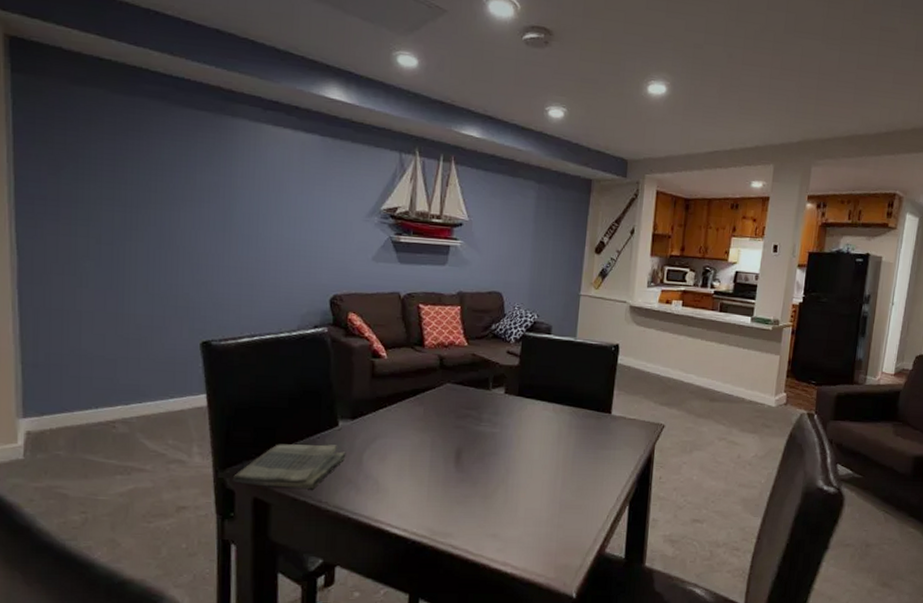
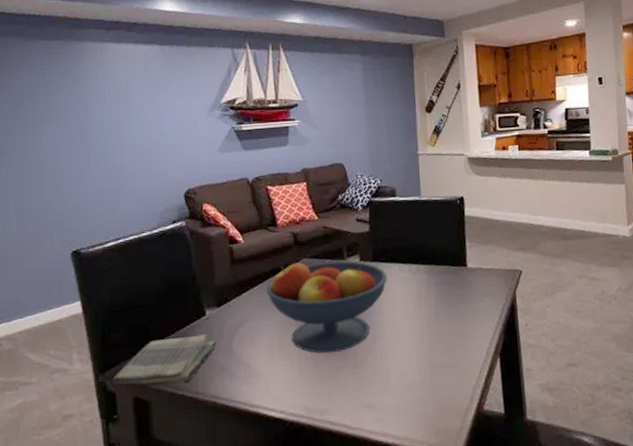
fruit bowl: none [405,386,531,479] -> present [266,261,388,353]

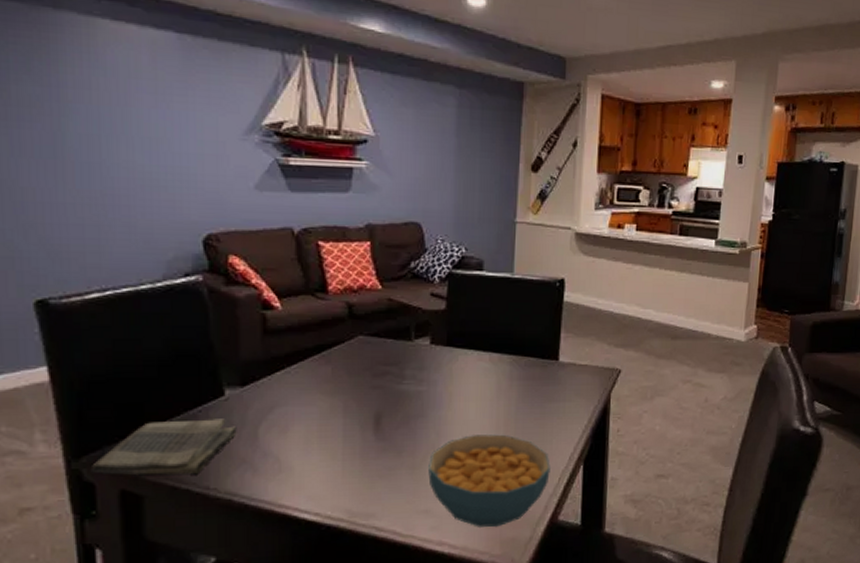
fruit bowl: present [266,261,388,353] -> none [308,340,463,449]
cereal bowl: none [368,334,472,419] -> present [428,434,550,528]

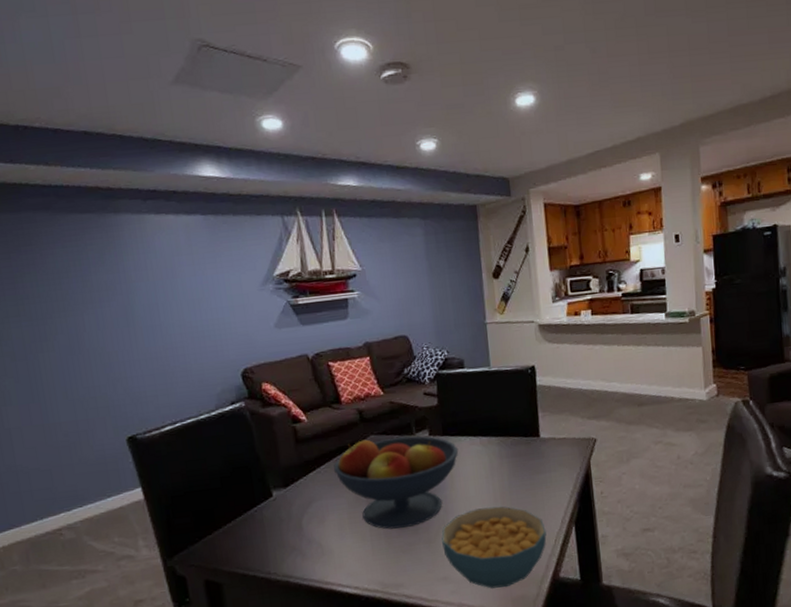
dish towel: present [90,418,237,476] -> none [181,515,286,569]
fruit bowl: none [308,340,463,449] -> present [333,436,459,529]

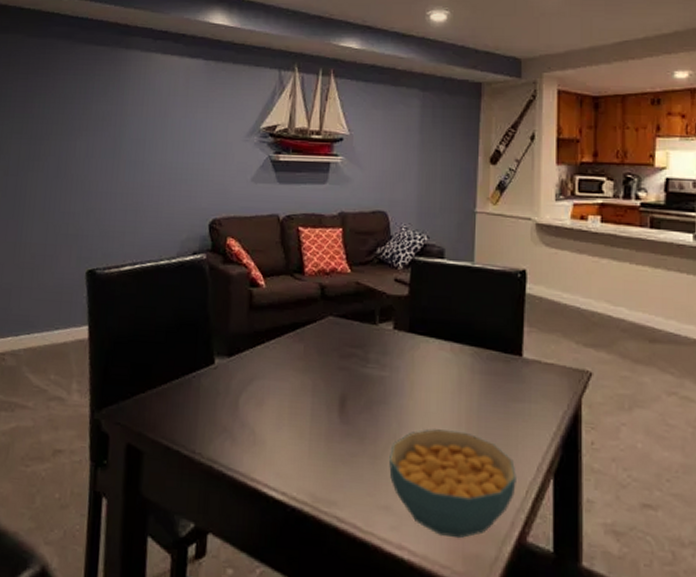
fruit bowl: present [333,436,459,529] -> none [284,319,425,434]

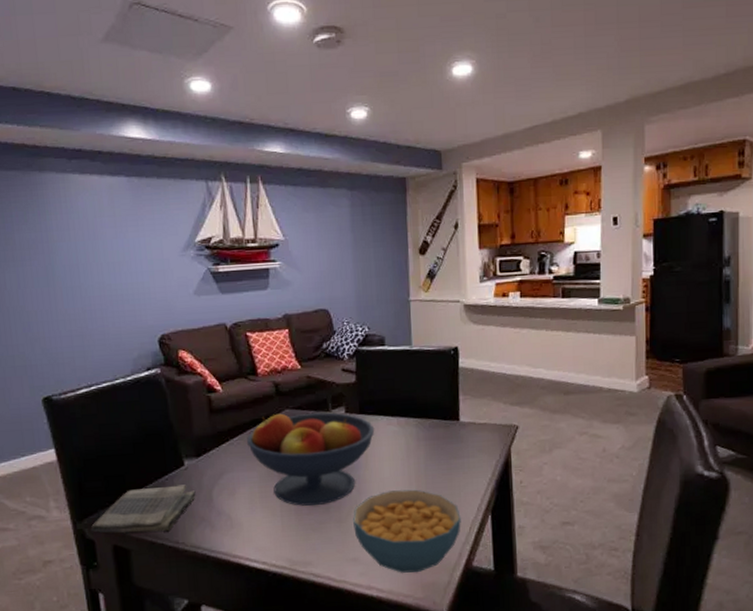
dish towel: none [107,382,222,436] -> present [90,484,196,534]
fruit bowl: none [284,319,425,434] -> present [247,412,375,506]

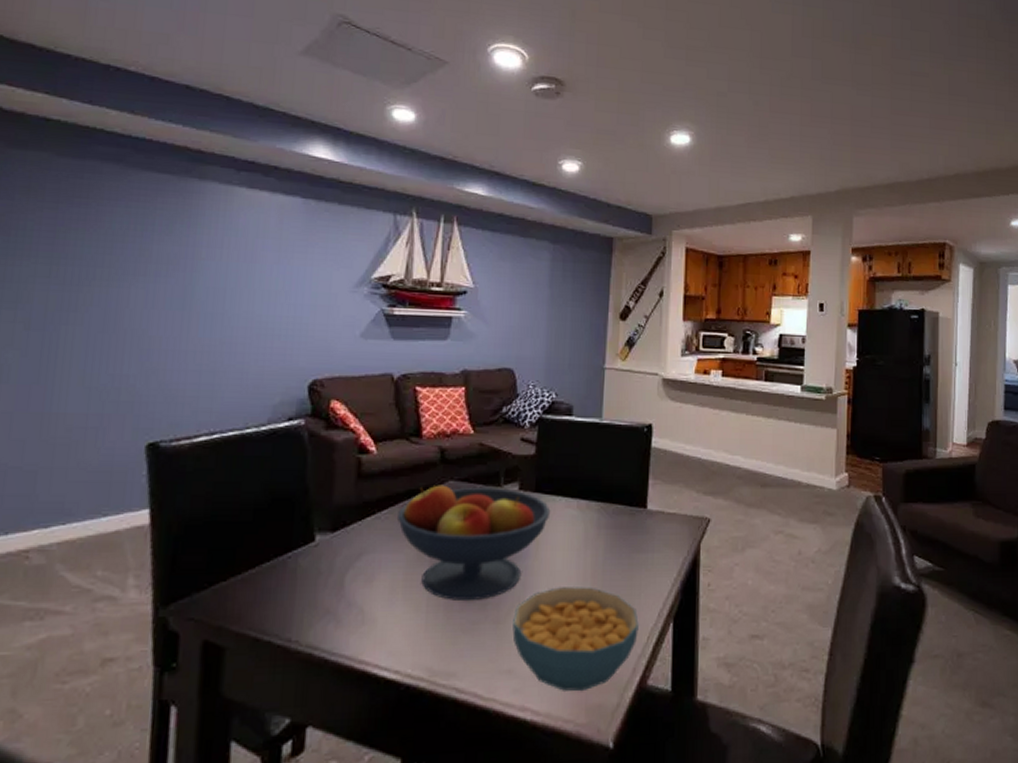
dish towel: present [90,484,196,534] -> none [176,565,324,626]

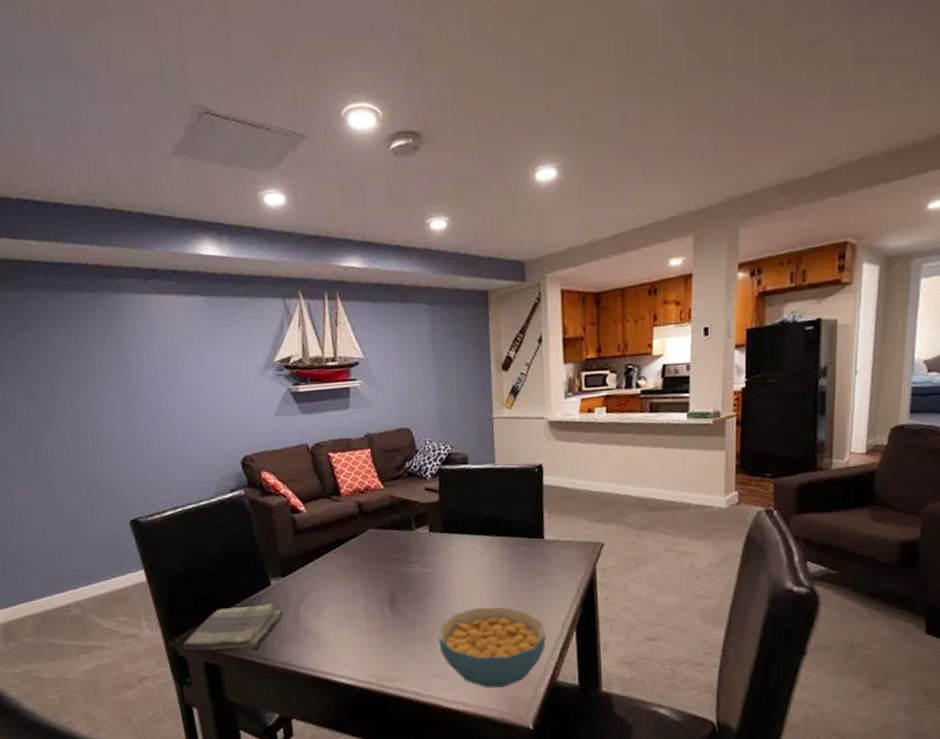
dish towel: none [176,565,324,626] -> present [182,603,283,651]
fruit bowl: present [398,485,551,600] -> none [332,532,459,624]

